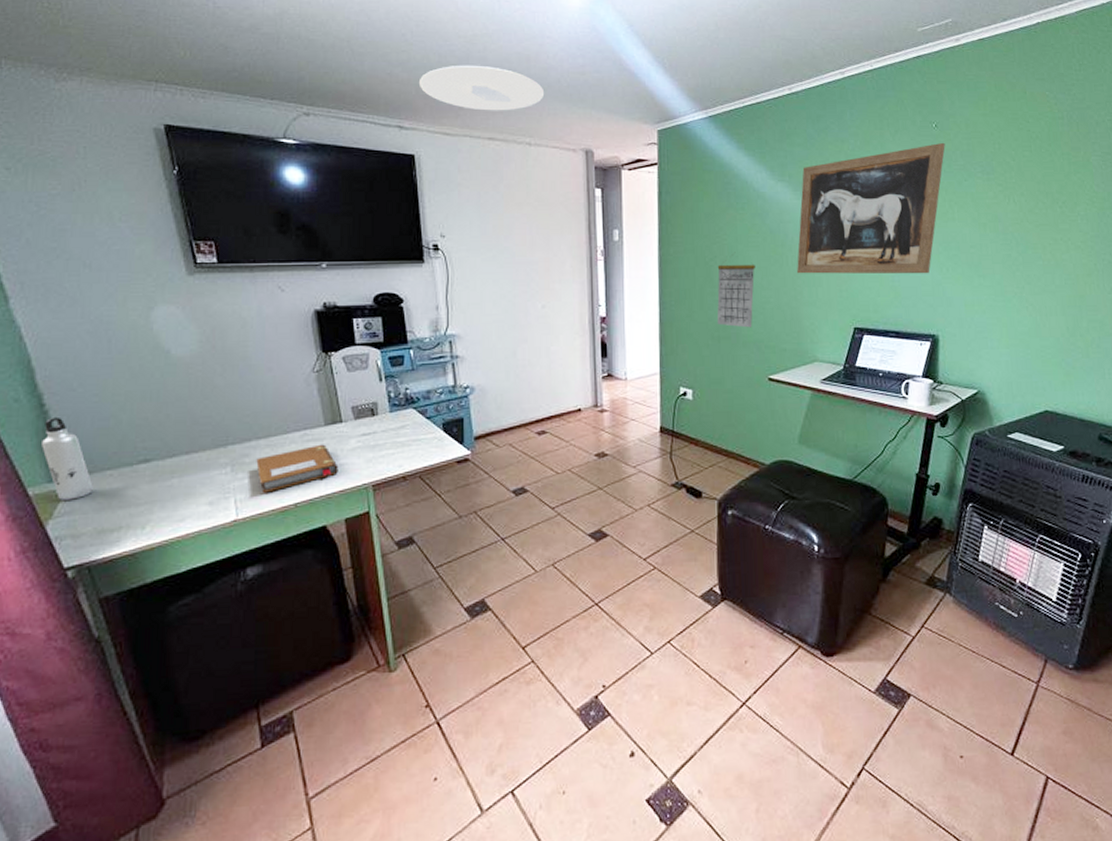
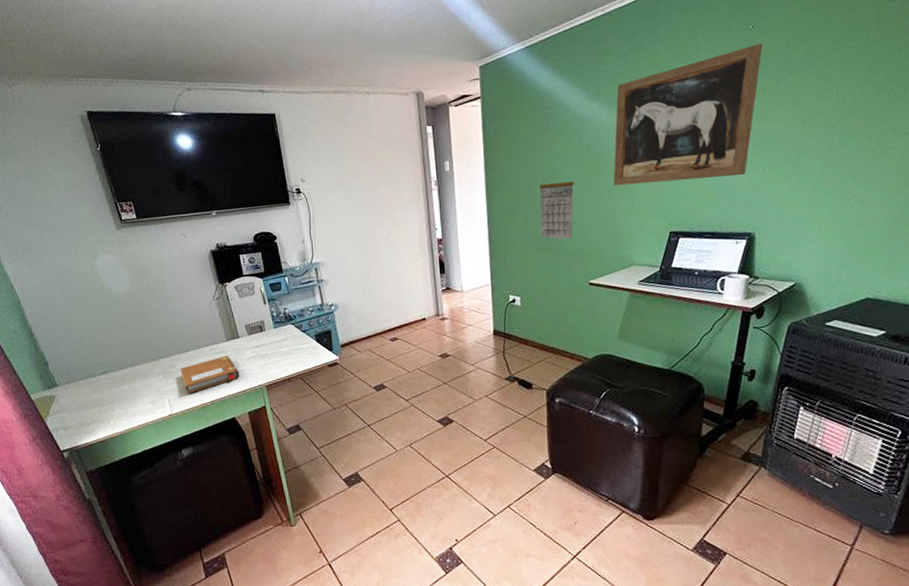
water bottle: present [42,418,93,500] -> none [35,343,73,403]
ceiling light: present [418,65,545,111] -> none [273,27,378,68]

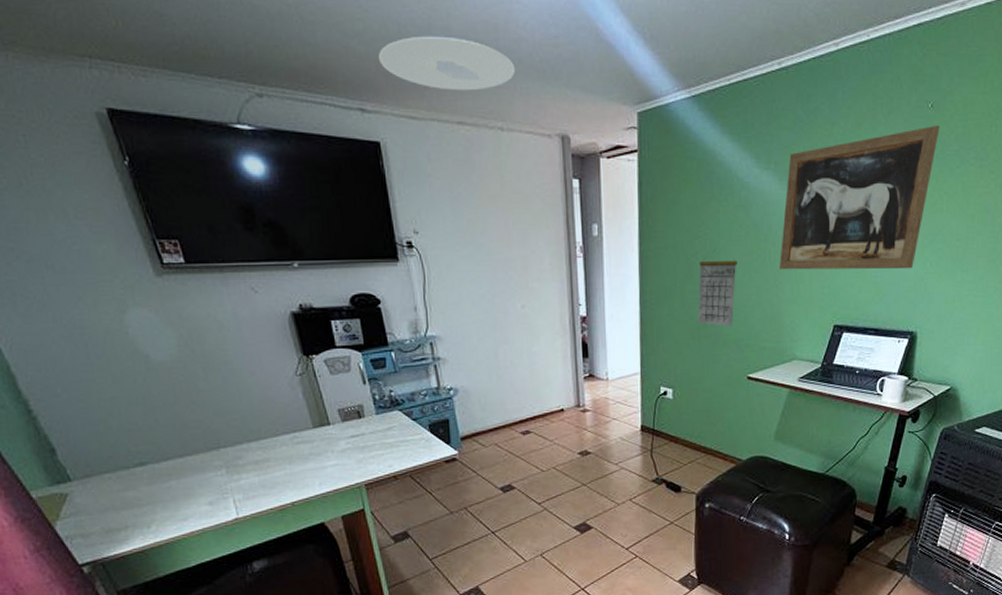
notebook: present [180,355,240,394] -> none [249,446,331,493]
ceiling light: none [273,27,378,68] -> present [378,36,516,91]

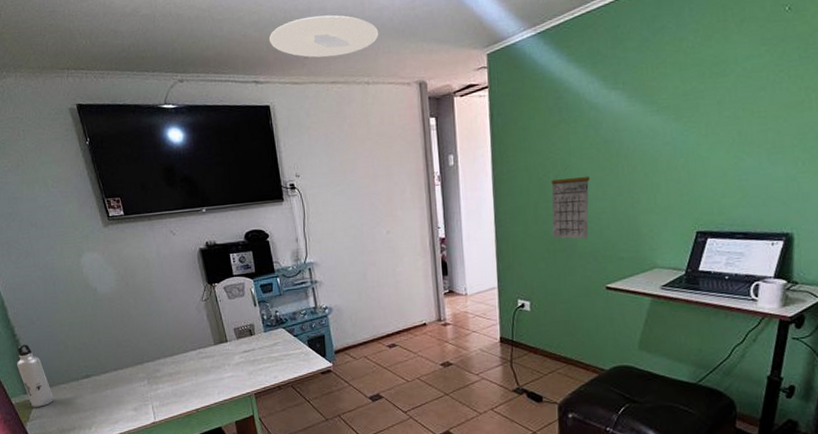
water bottle: none [35,424,95,502] -> present [17,345,54,407]
wall art: present [780,124,940,270] -> none [633,25,801,182]

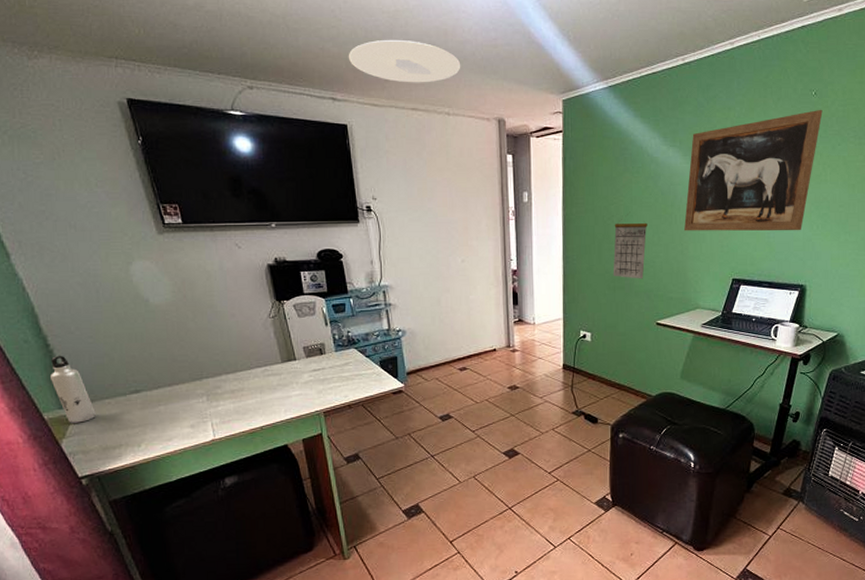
wall art: none [633,25,801,182] -> present [684,109,823,231]

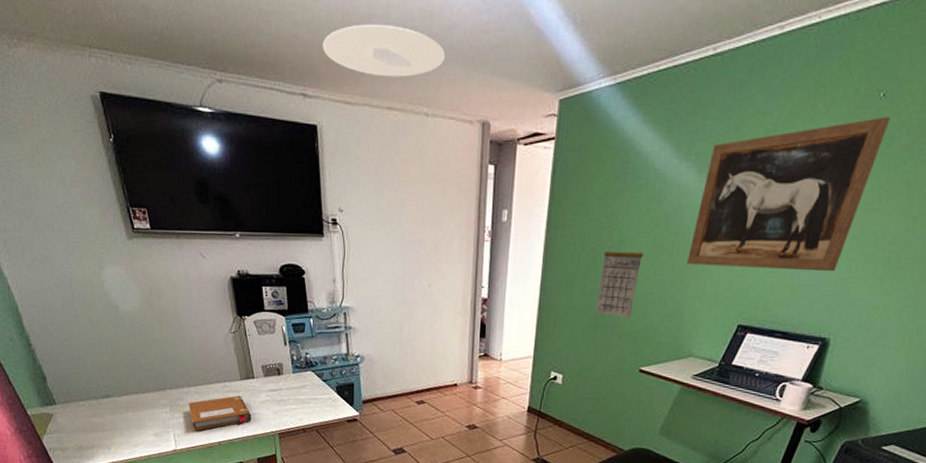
water bottle: present [50,356,96,423] -> none [33,356,72,422]
notebook: none [227,378,295,418] -> present [188,395,252,431]

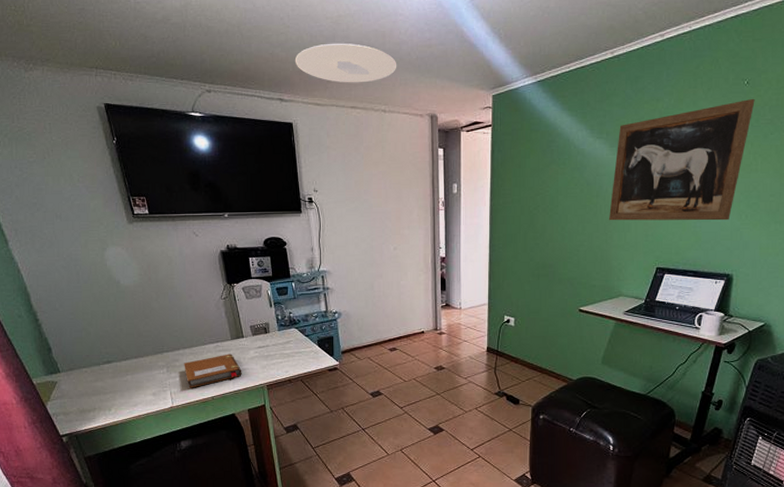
calendar: present [595,238,643,318] -> none [537,202,572,267]

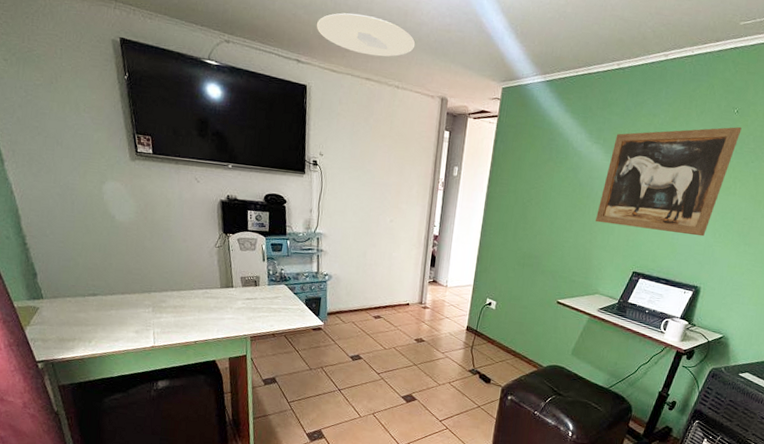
notebook: present [184,354,242,388] -> none [170,301,228,331]

